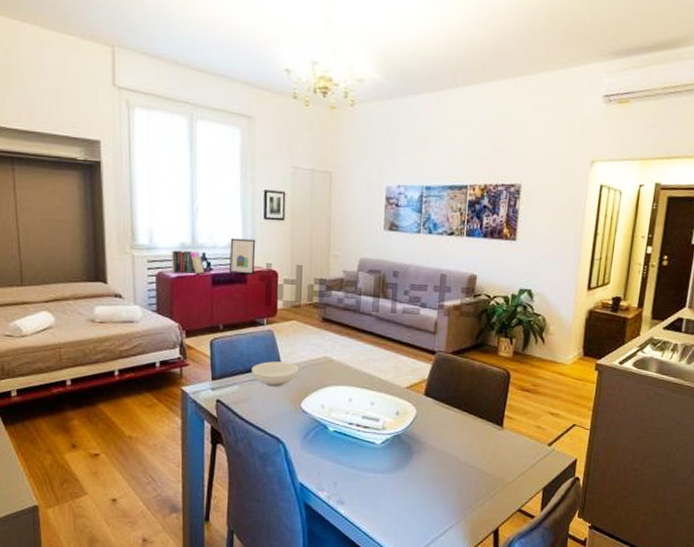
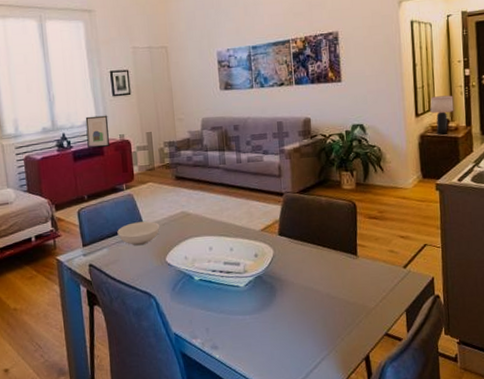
books: present [171,250,205,274] -> none [35,133,66,156]
table lamp: none [603,271,630,313] -> present [430,95,454,135]

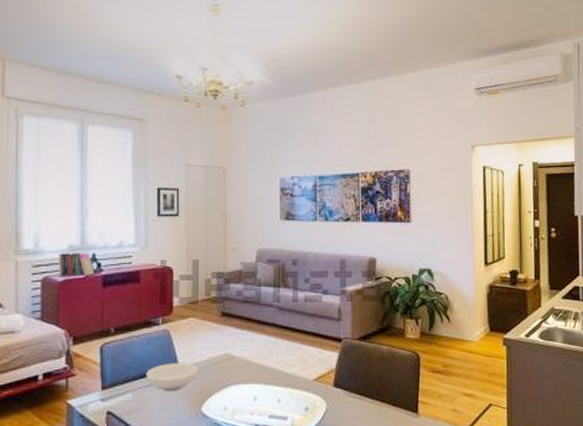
books: none [35,133,66,156] -> present [58,253,95,277]
picture frame: present [85,115,109,148] -> none [121,236,149,273]
table lamp: present [430,95,454,135] -> none [499,246,523,286]

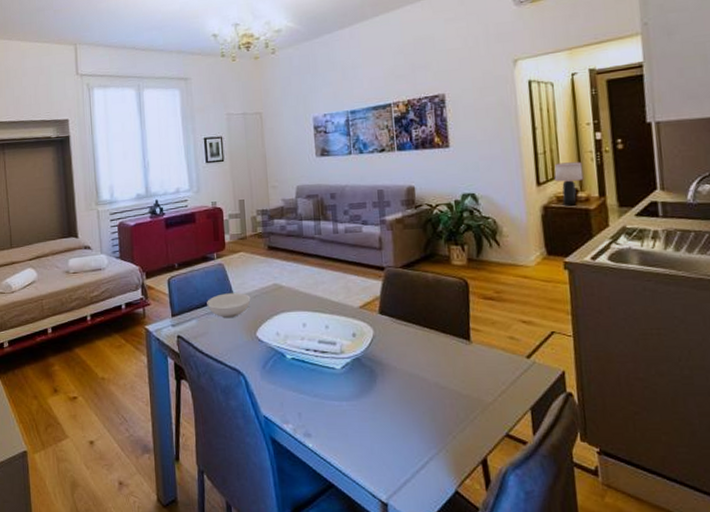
books: present [58,253,95,277] -> none [129,200,159,222]
table lamp: none [499,246,523,286] -> present [554,161,584,206]

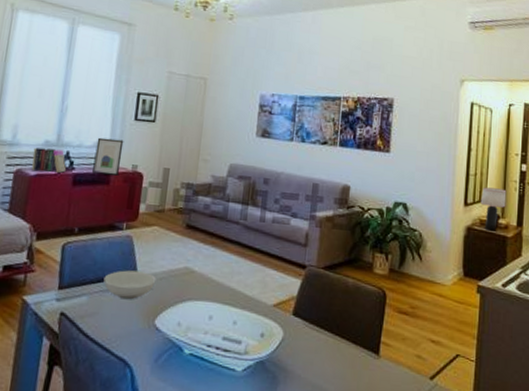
books: none [129,200,159,222] -> present [32,147,67,173]
picture frame: none [178,182,202,215] -> present [92,137,124,176]

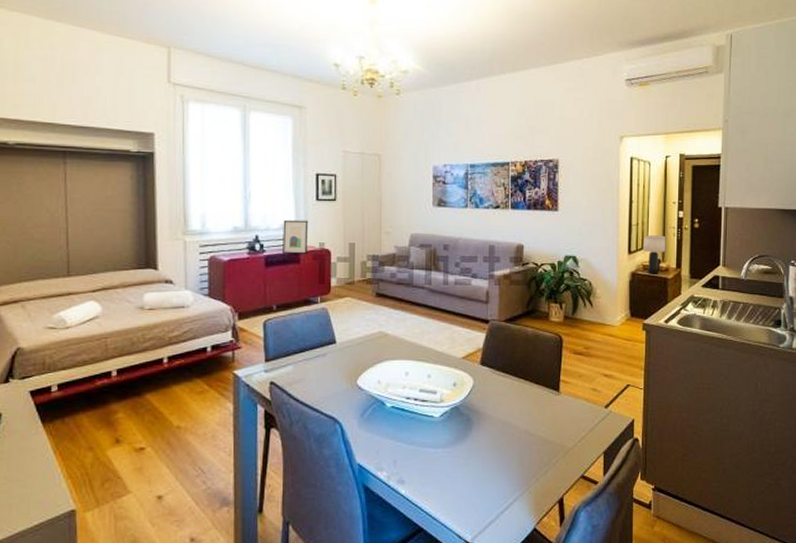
books: present [32,147,67,173] -> none [223,234,258,257]
bowl: present [103,270,156,300] -> none [306,339,354,365]

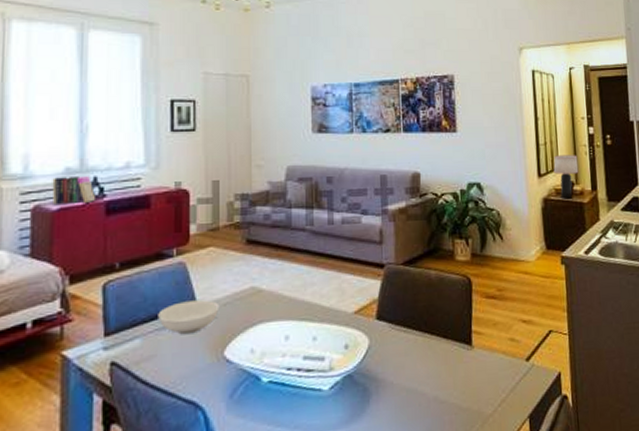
books: none [223,234,258,257] -> present [52,176,97,206]
picture frame: present [283,219,309,254] -> none [128,155,161,198]
bowl: none [306,339,354,365] -> present [158,300,220,335]

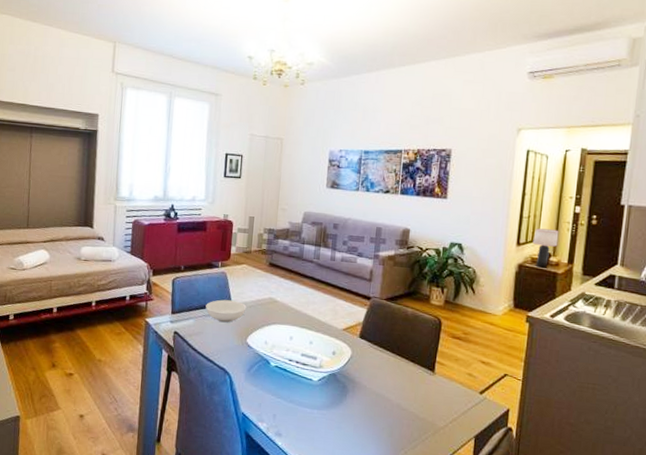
books: present [52,176,97,206] -> none [145,202,172,222]

